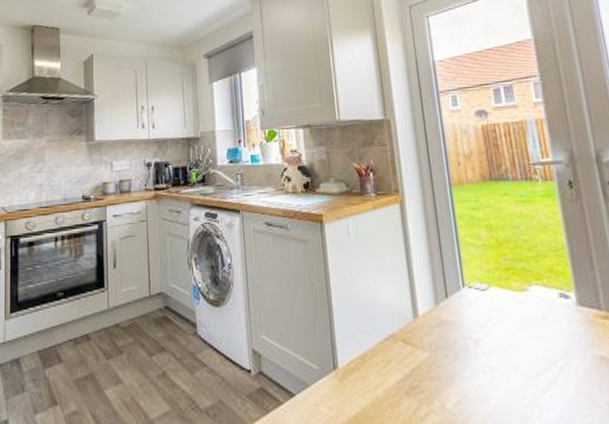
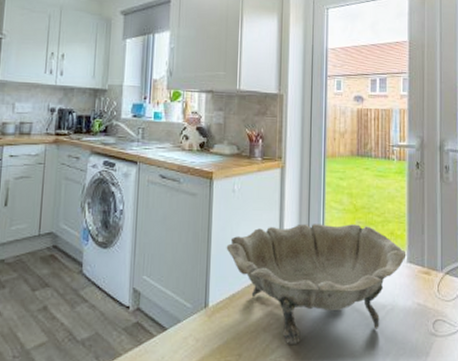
decorative bowl: none [348,262,575,413] -> present [226,224,407,345]

